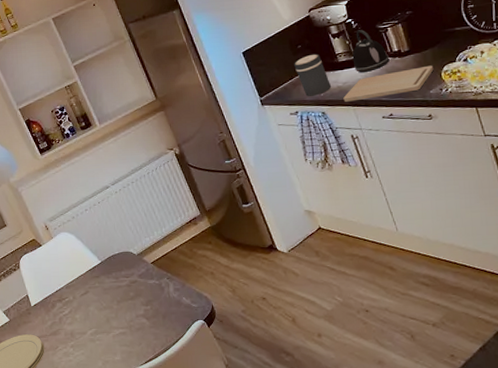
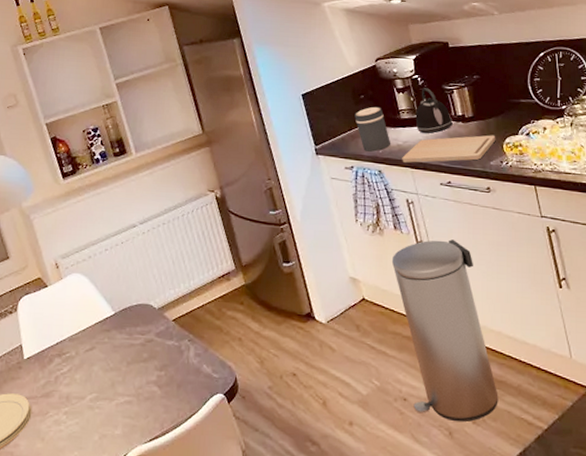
pedal bin: none [342,166,456,325] -> present [391,239,499,422]

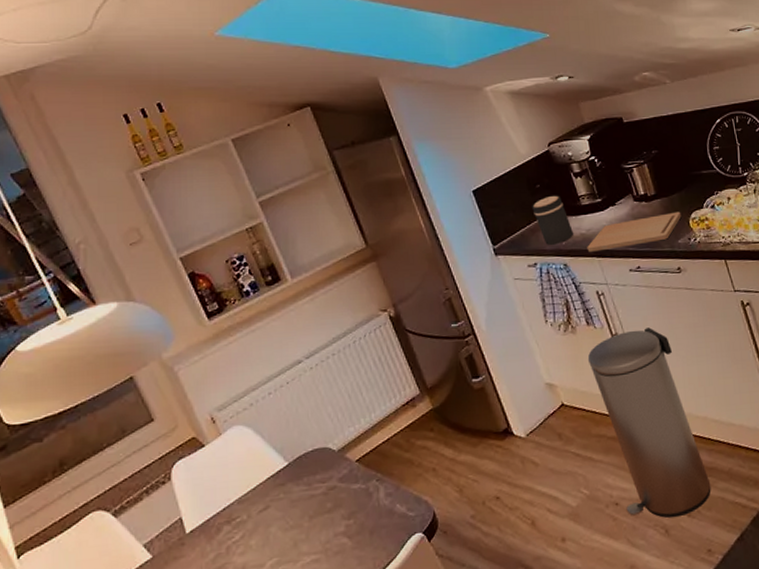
kettle: present [415,88,453,133] -> none [596,169,636,218]

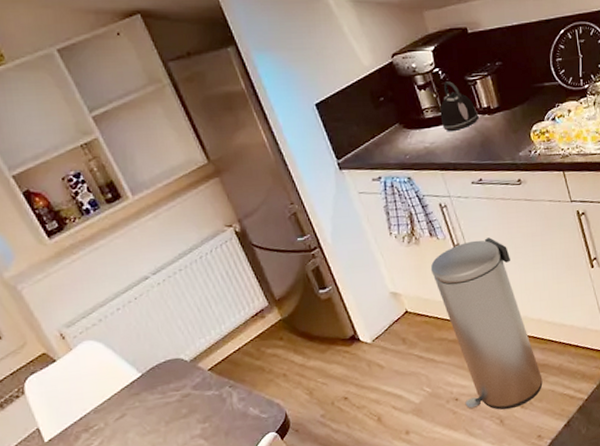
cylinder: present [532,195,574,245] -> none [376,108,418,159]
cutting board: present [587,211,682,252] -> none [430,124,523,165]
kettle: none [596,169,636,218] -> present [440,81,479,131]

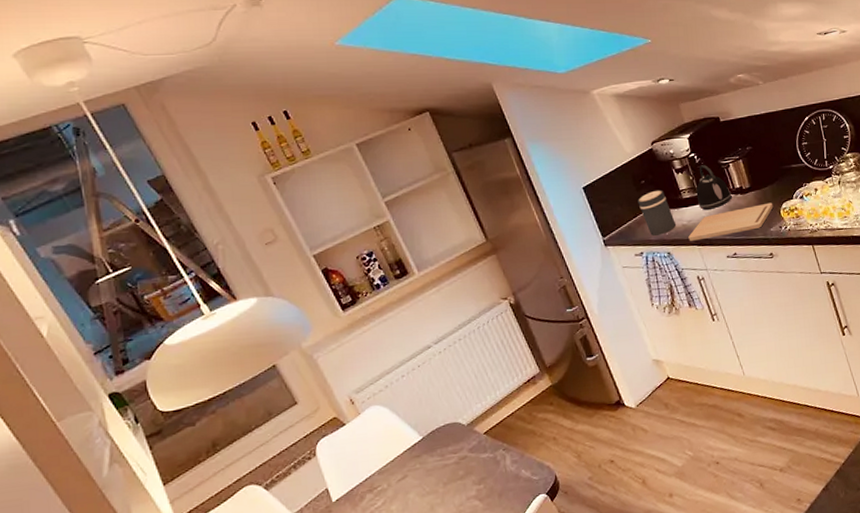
cylinder: none [376,108,418,159] -> present [638,190,677,236]
cutting board: none [430,124,523,165] -> present [688,202,773,241]
pedal bin: present [430,237,543,410] -> none [690,307,800,473]

